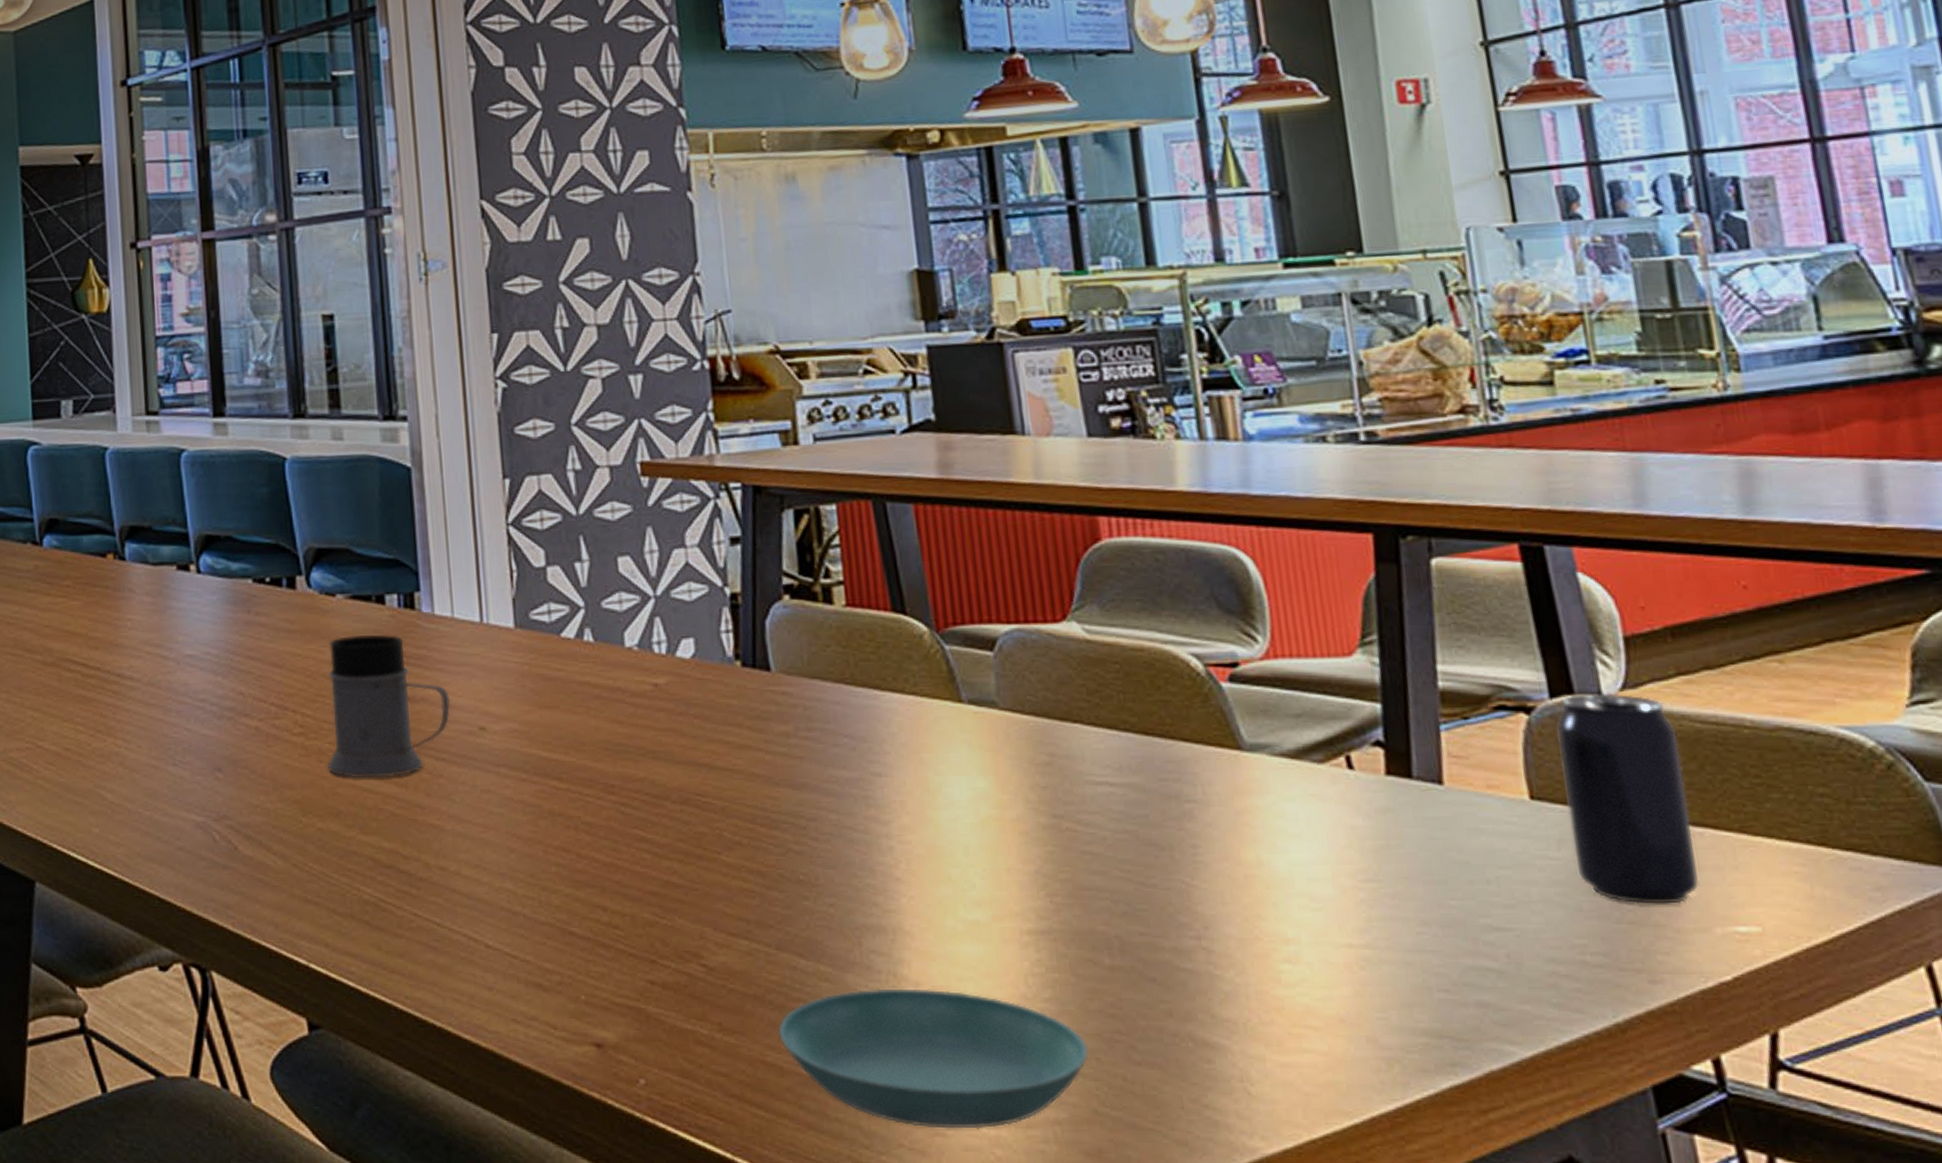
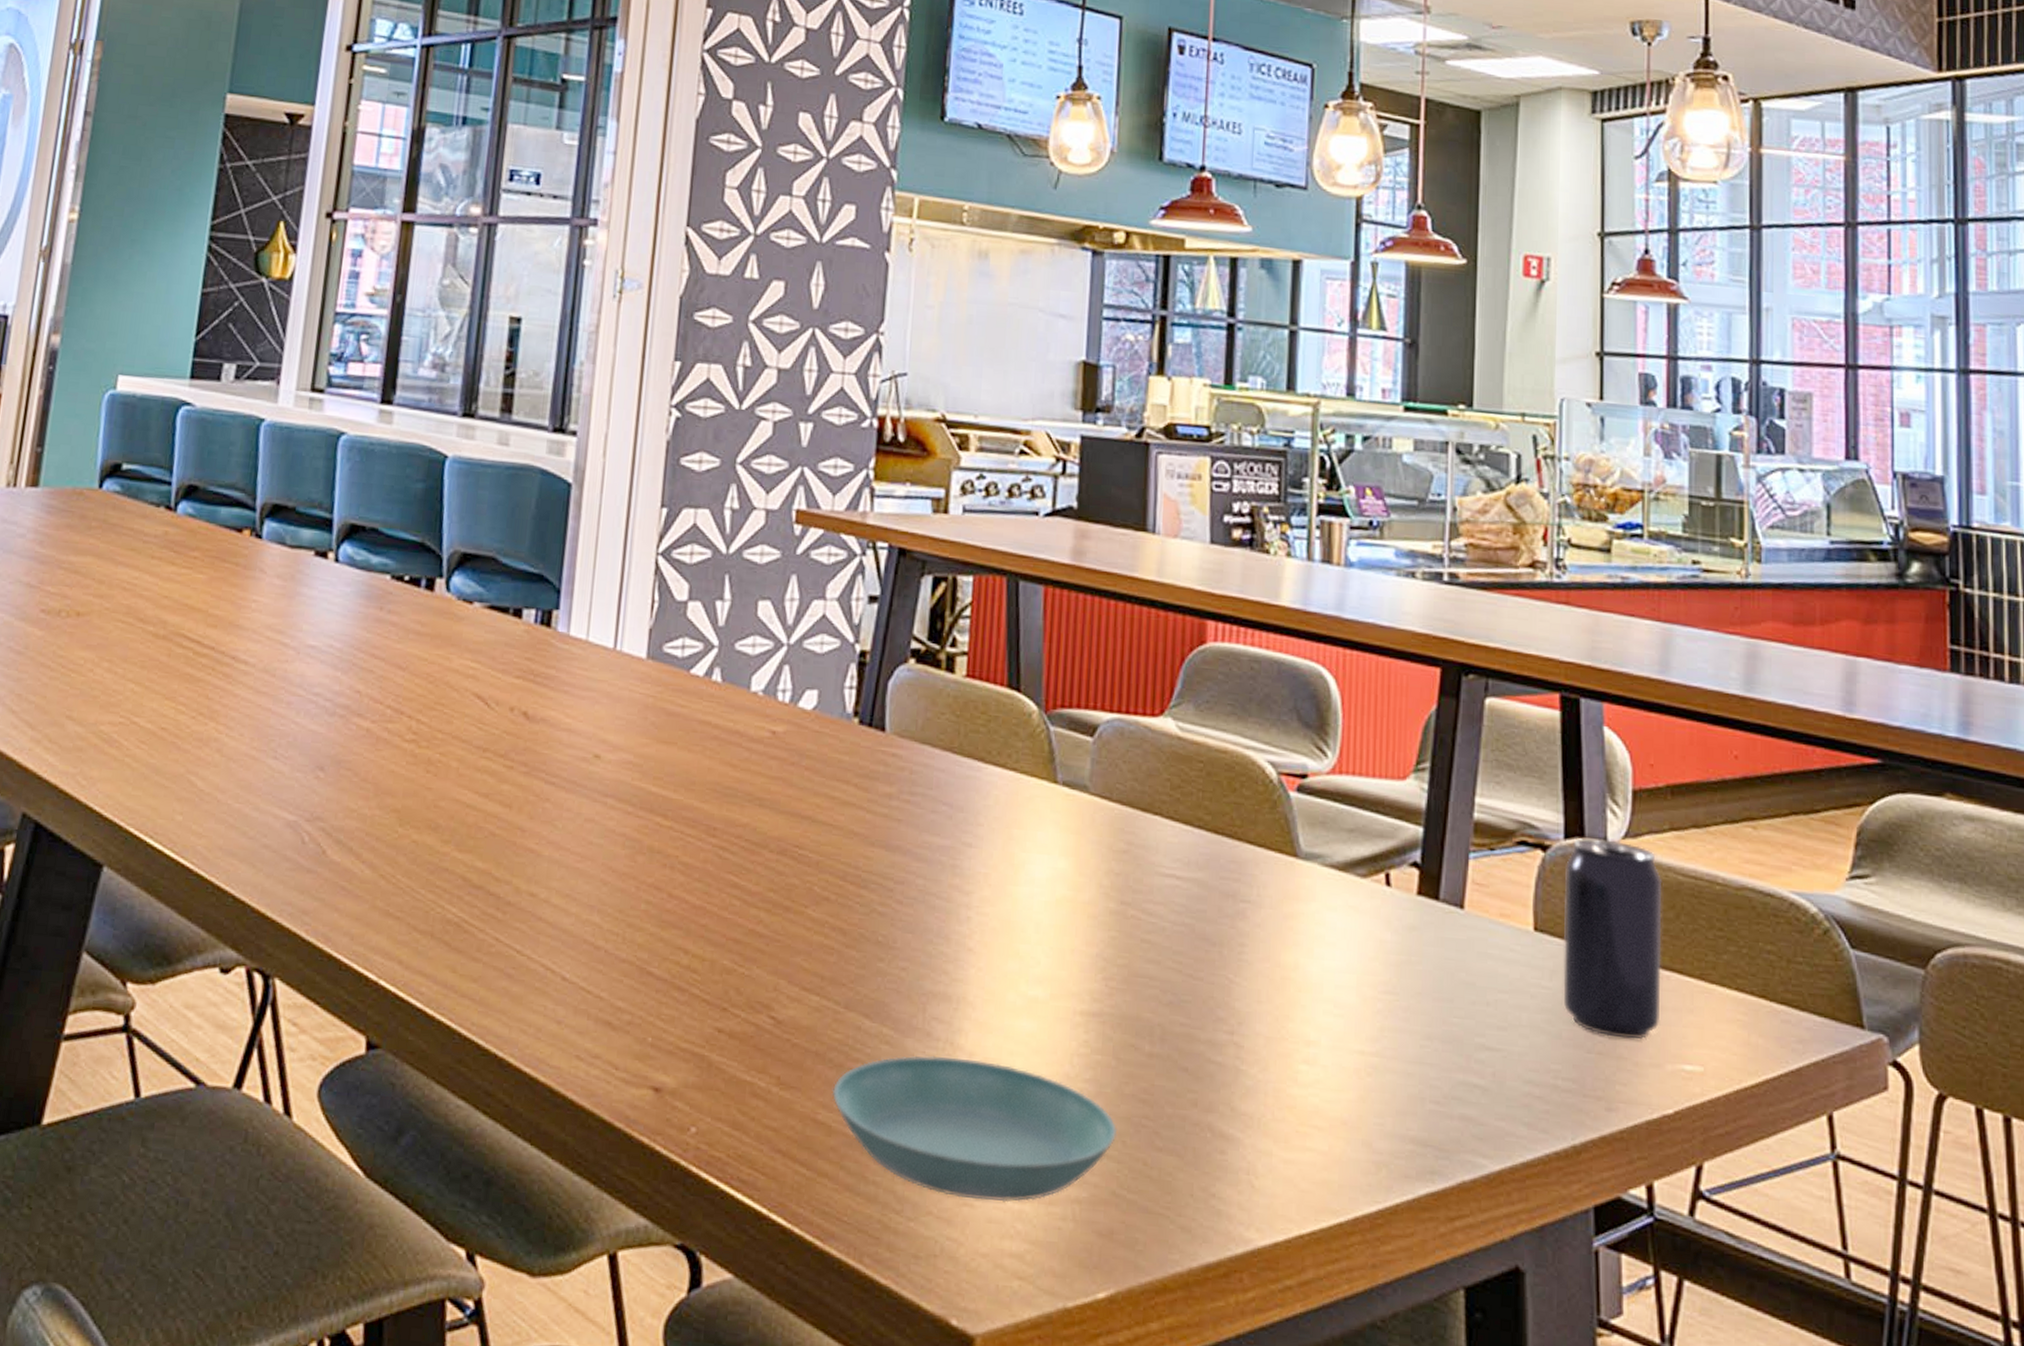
mug: present [327,634,451,778] -> none [434,645,571,796]

